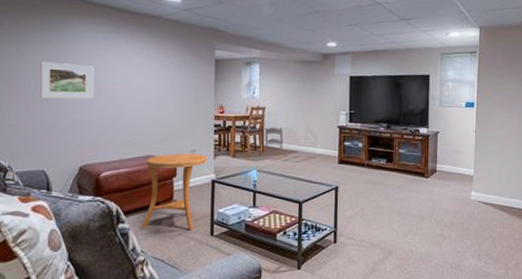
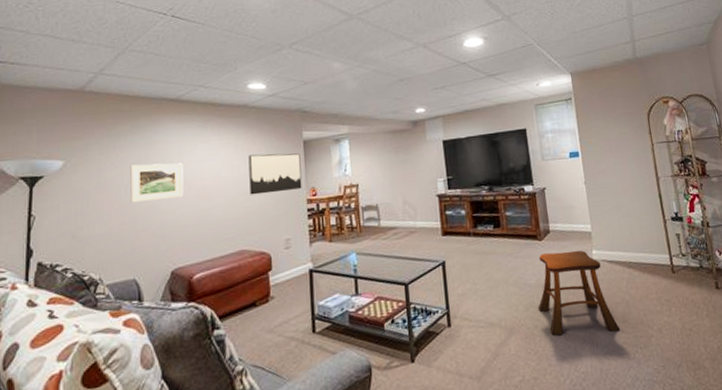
side table: present [141,154,207,231] -> none [238,242,303,334]
wall art: none [160,66,211,106] -> present [248,153,302,195]
stool: none [415,189,483,261] -> present [538,250,620,336]

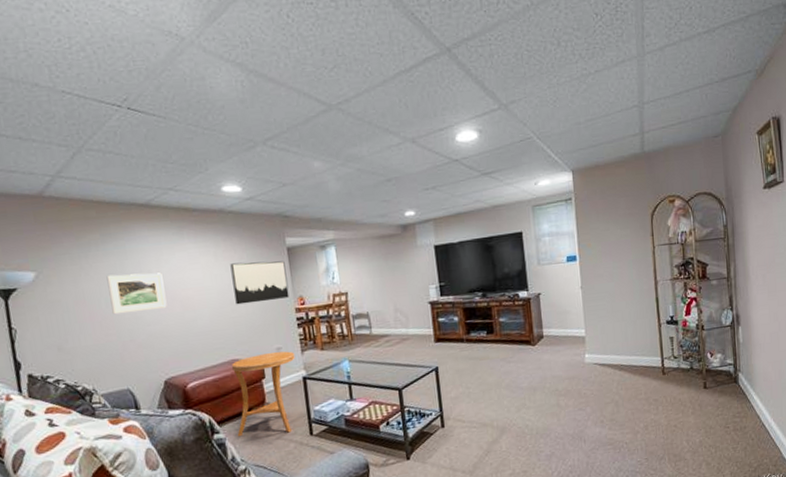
side table: none [238,242,303,334] -> present [232,351,295,437]
stool: present [538,250,620,336] -> none [529,354,607,434]

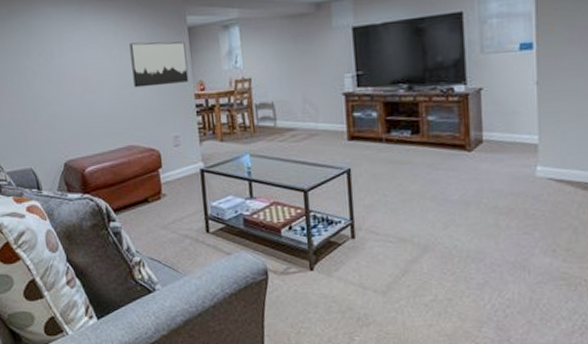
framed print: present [106,272,167,315] -> none [12,51,68,93]
side table: present [232,351,295,437] -> none [129,140,193,228]

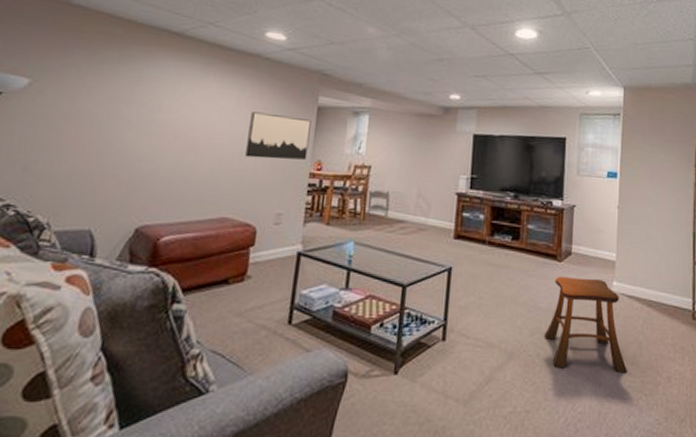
stool: none [459,165,561,259] -> present [544,276,627,372]

